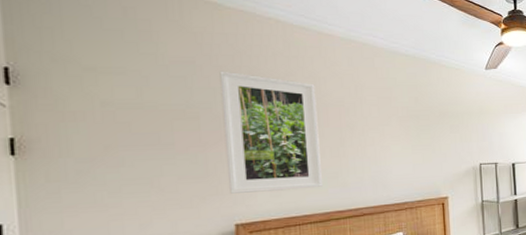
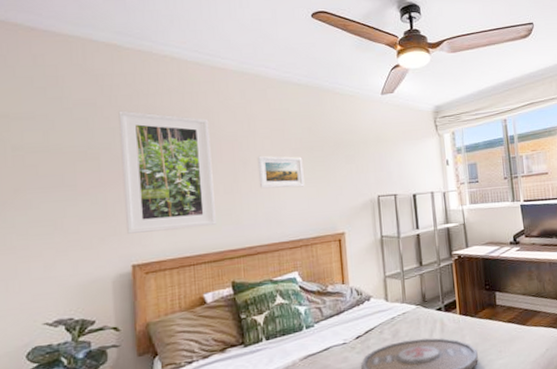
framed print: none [364,122,410,154] -> present [257,155,305,189]

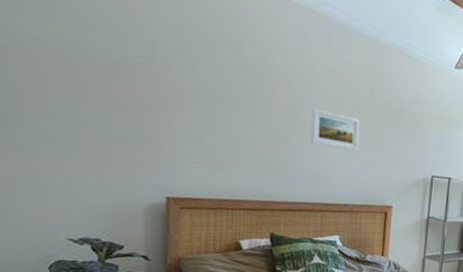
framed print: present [118,110,216,234] -> none [160,22,263,173]

